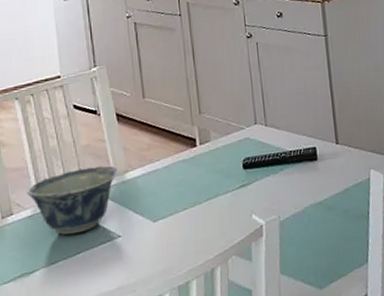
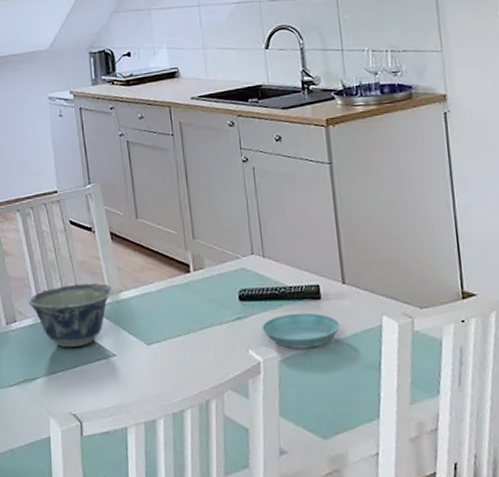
saucer: none [264,173,334,209] -> present [262,312,340,349]

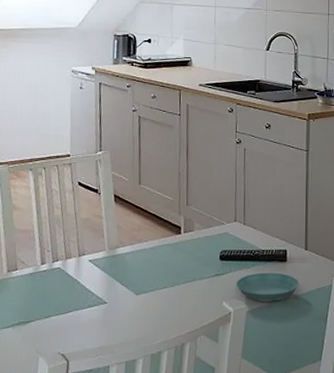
bowl: present [28,283,113,348] -> none [31,239,110,295]

